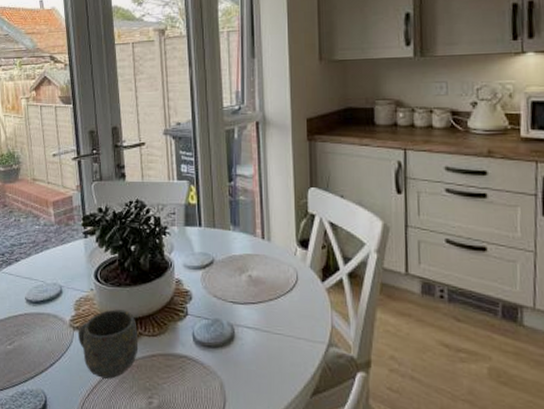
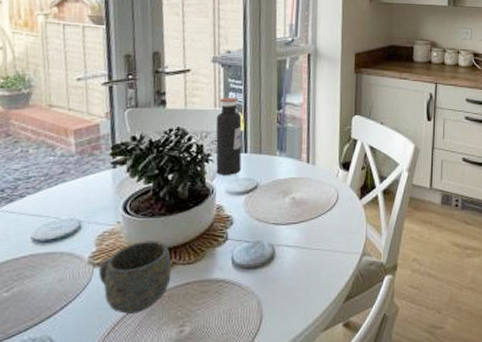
water bottle: none [170,169,196,249] -> present [215,96,242,175]

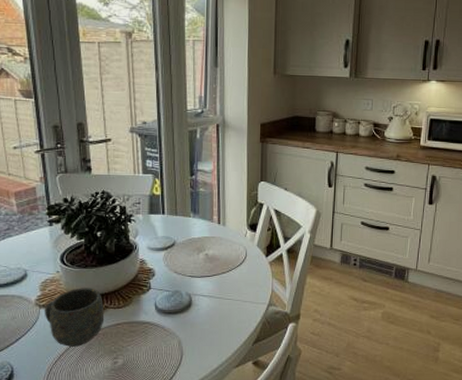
water bottle: present [215,96,242,175] -> none [136,164,160,233]

